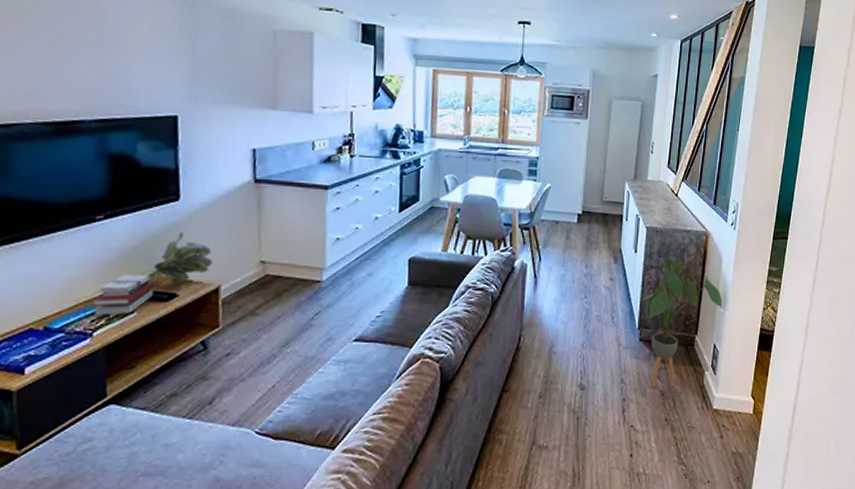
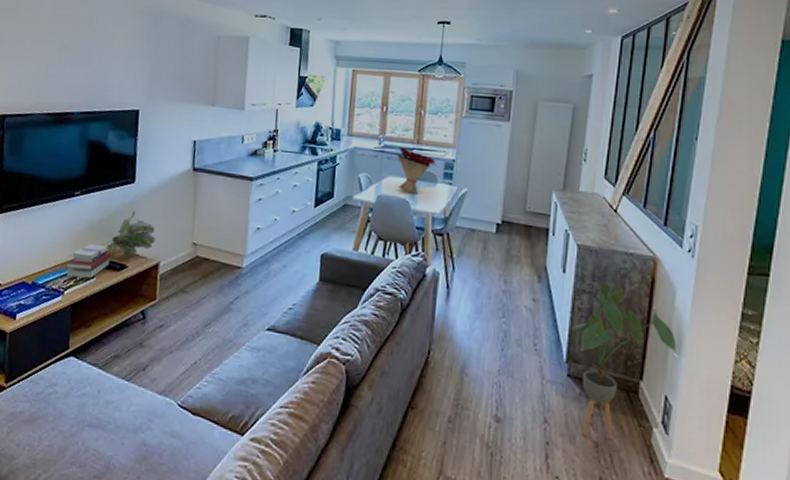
flower bouquet: none [480,147,521,192] -> present [395,147,436,194]

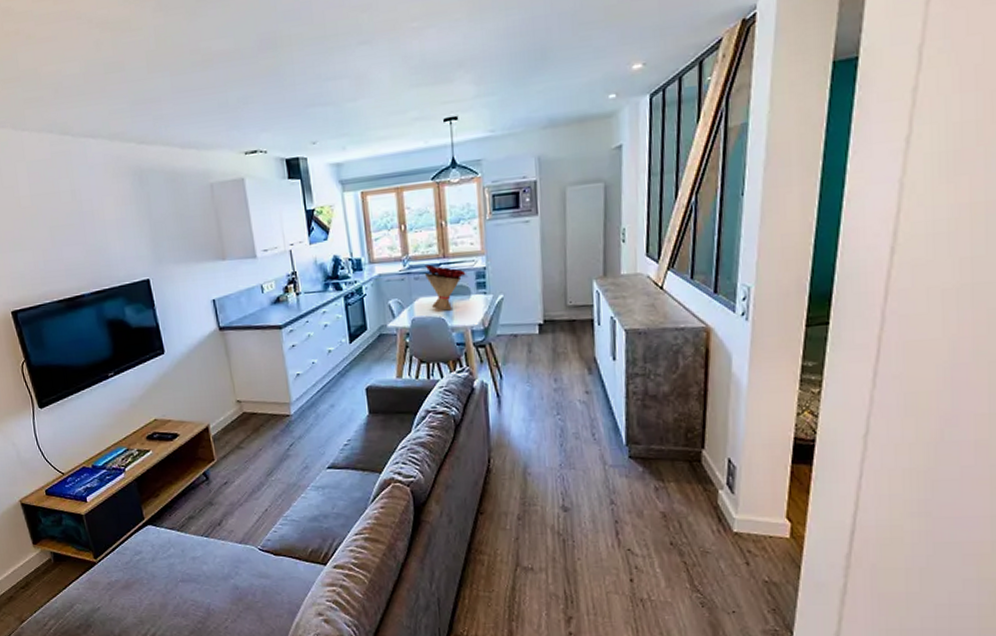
books: present [66,244,112,279] -> none [120,419,161,455]
decorative plant: present [105,211,157,257] -> none [153,381,200,426]
house plant: present [568,284,677,440] -> none [625,363,737,509]

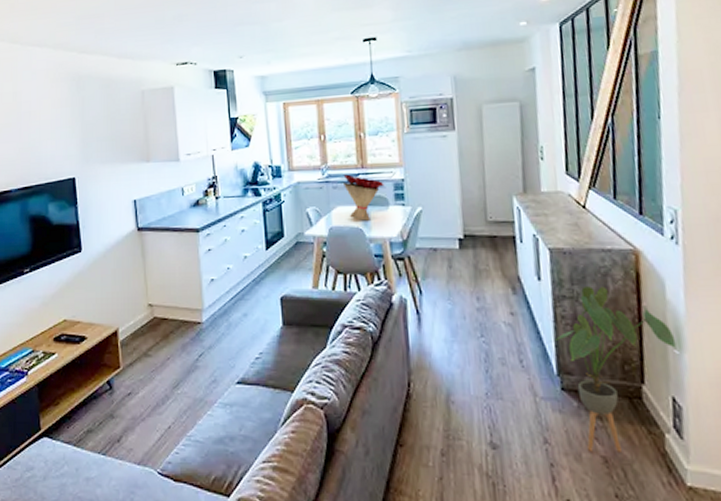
house plant: none [625,363,737,509] -> present [554,286,677,452]

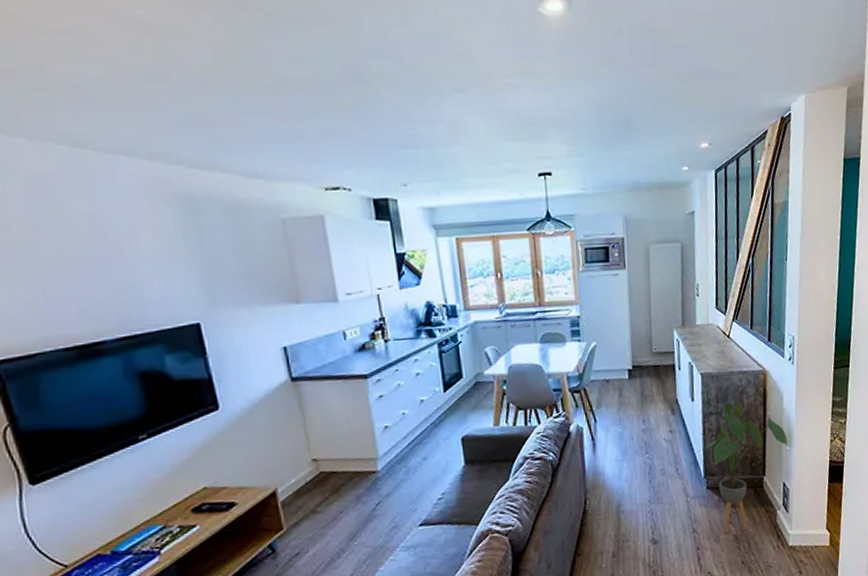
flower bouquet: present [340,174,384,221] -> none [519,312,561,358]

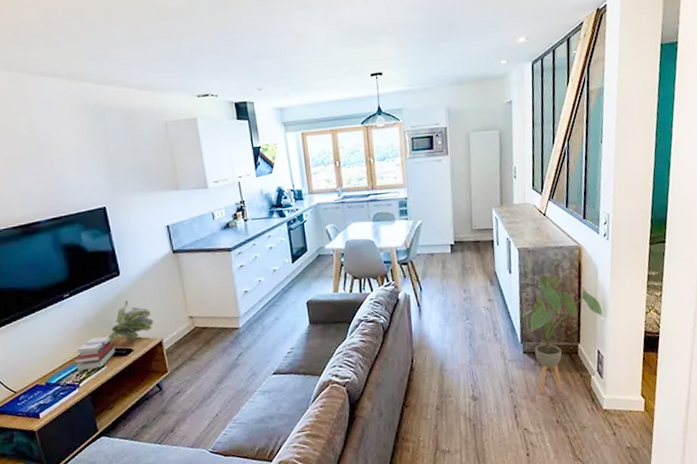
books: none [154,487,212,534] -> present [74,336,116,371]
decorative plant: none [202,441,266,496] -> present [108,301,154,343]

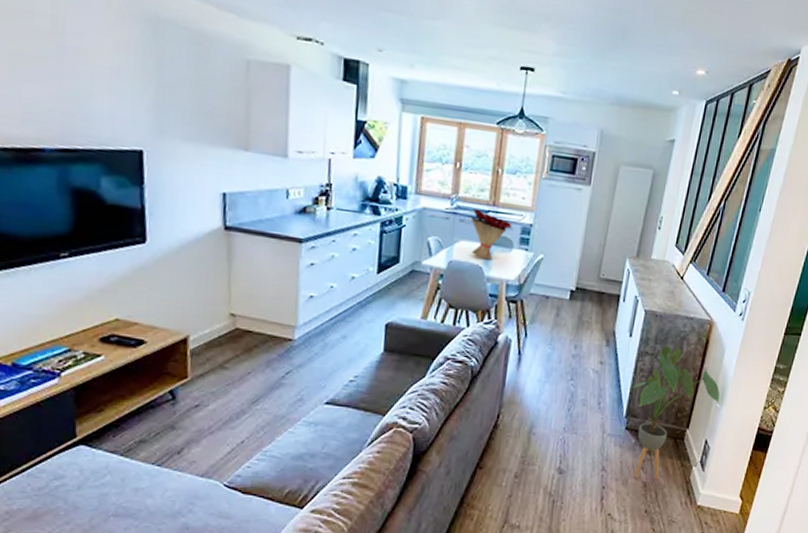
books: present [74,336,116,371] -> none [60,316,123,358]
decorative plant: present [108,301,154,343] -> none [113,277,182,331]
flower bouquet: none [354,195,391,234] -> present [468,208,513,260]

